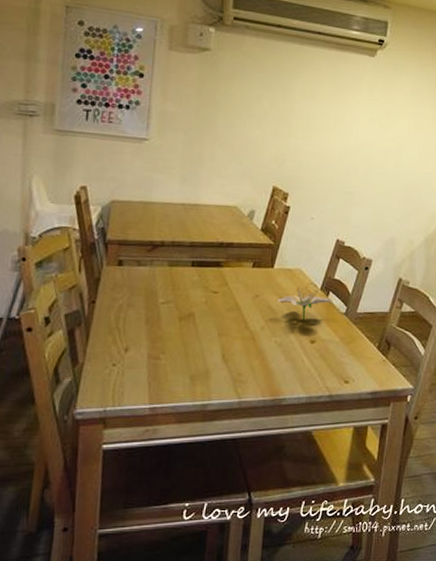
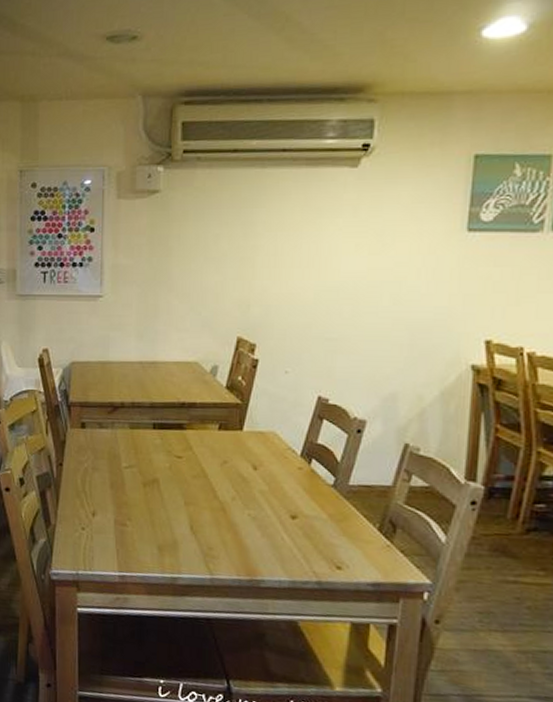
flower: present [277,287,333,320] -> none [249,453,316,491]

